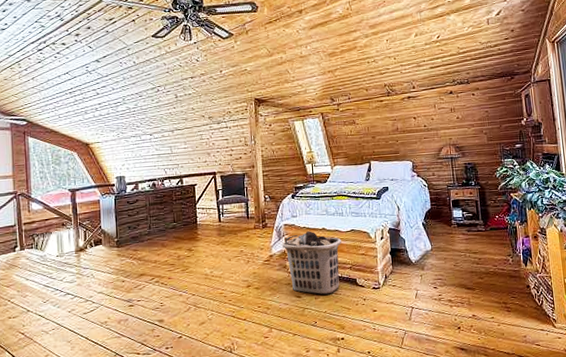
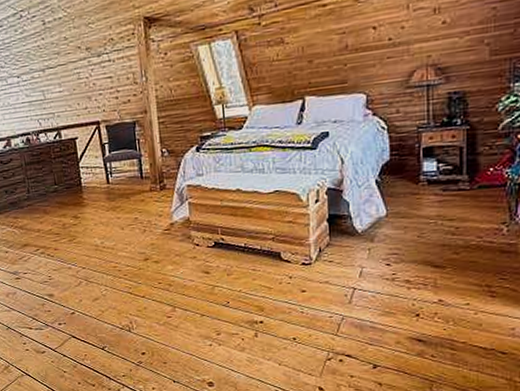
clothes hamper: present [281,231,341,295] -> none [184,193,262,271]

